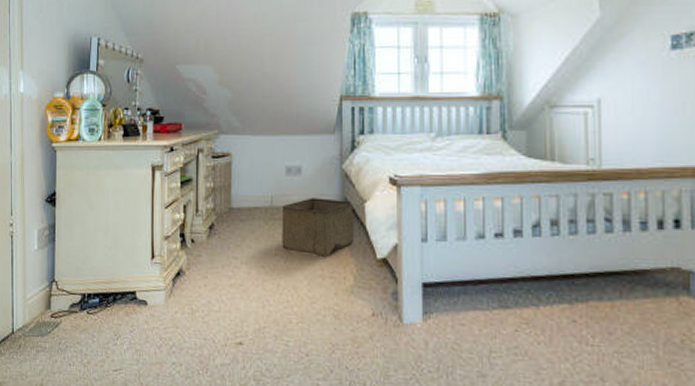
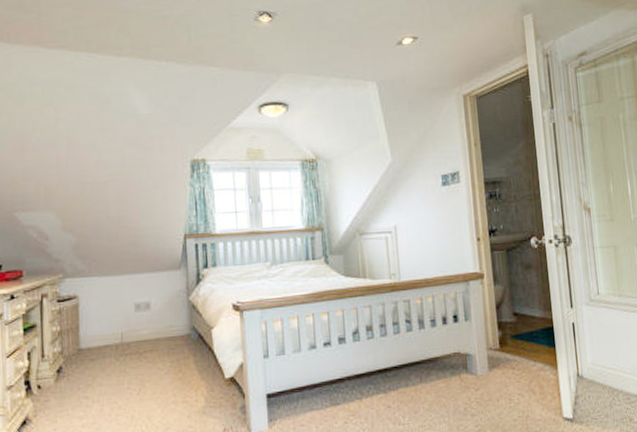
storage bin: present [281,197,355,258] -> none [132,329,204,385]

